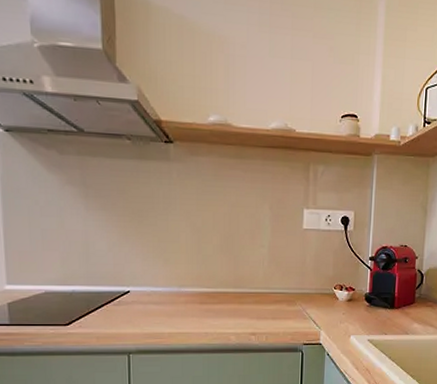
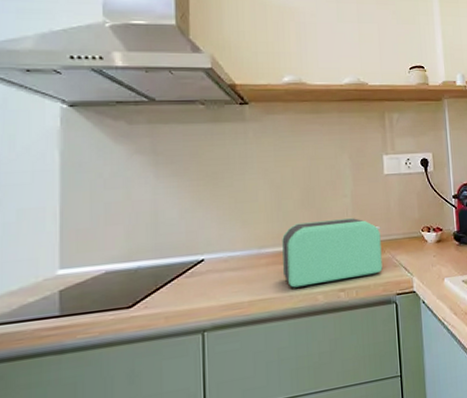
toaster: none [201,268,295,328] -> present [282,218,383,289]

